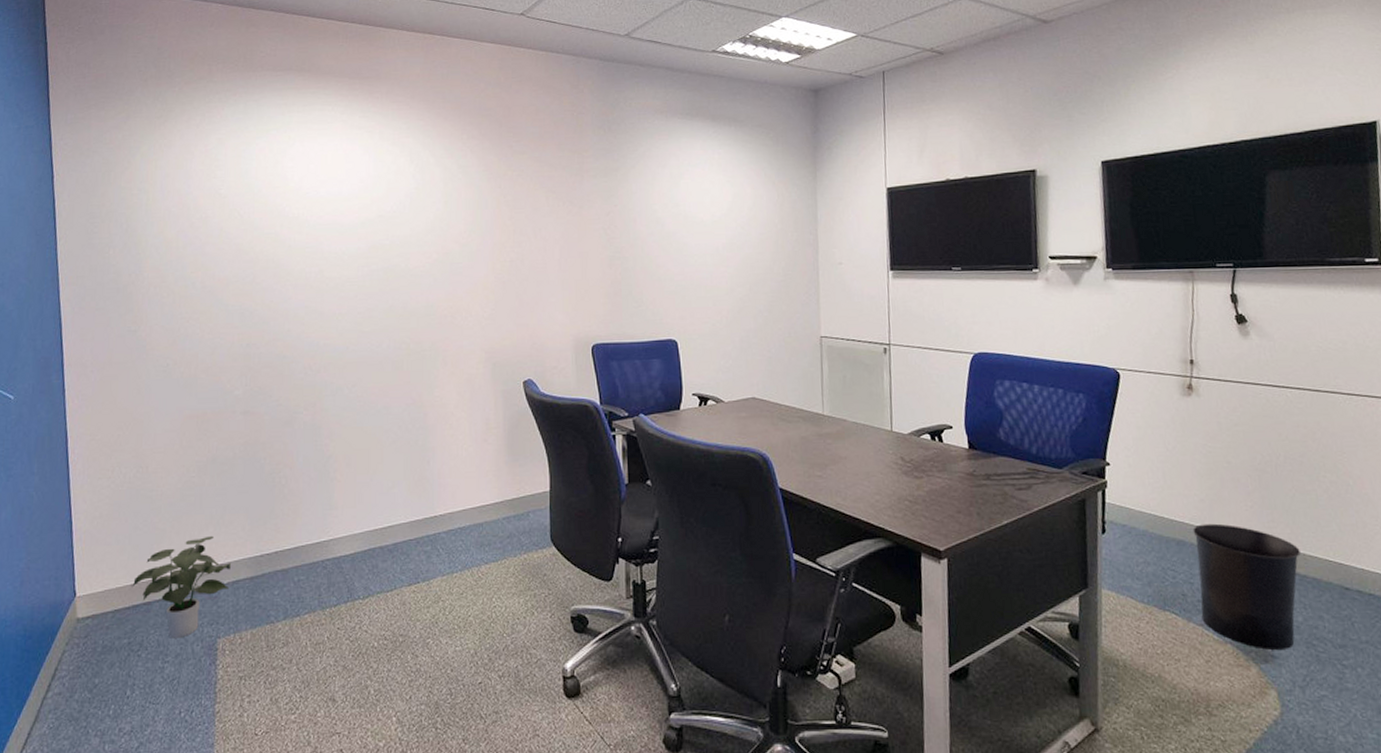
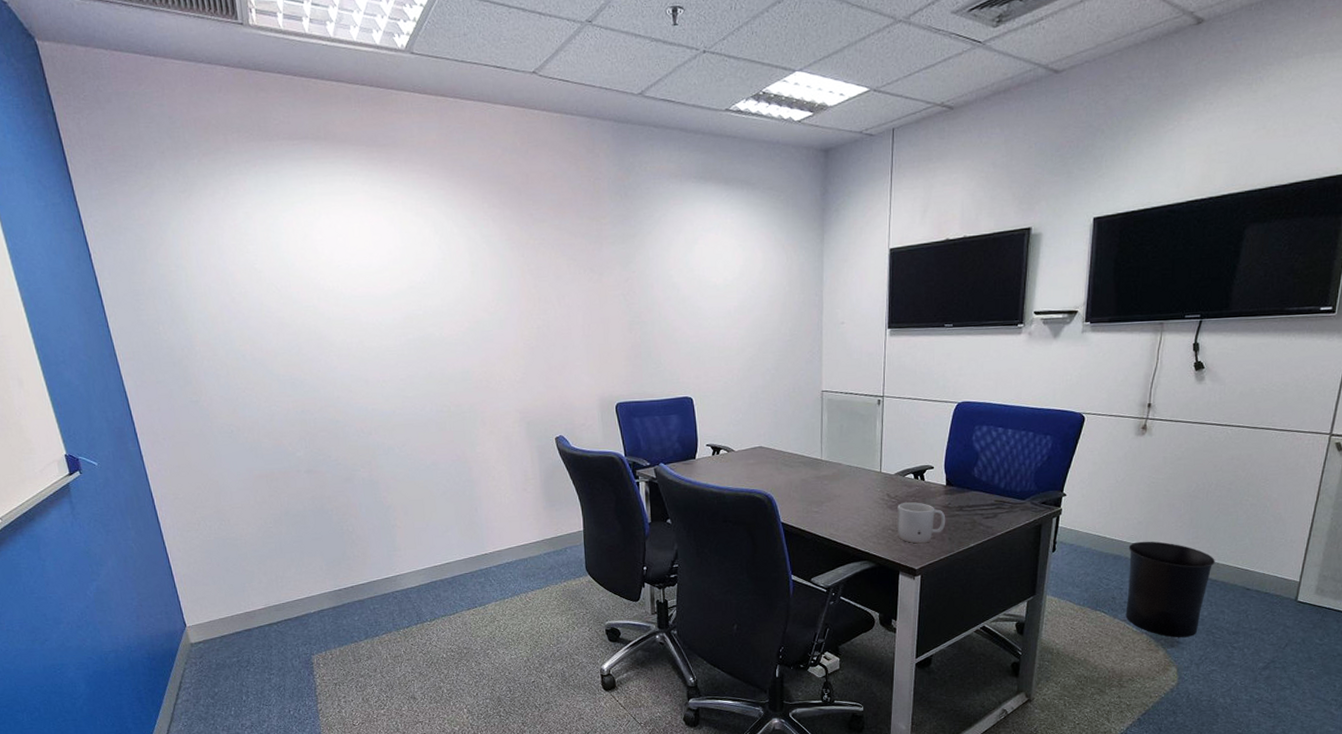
potted plant: present [132,535,232,638] -> none [232,575,317,656]
mug: none [913,468,972,519] -> present [897,502,946,544]

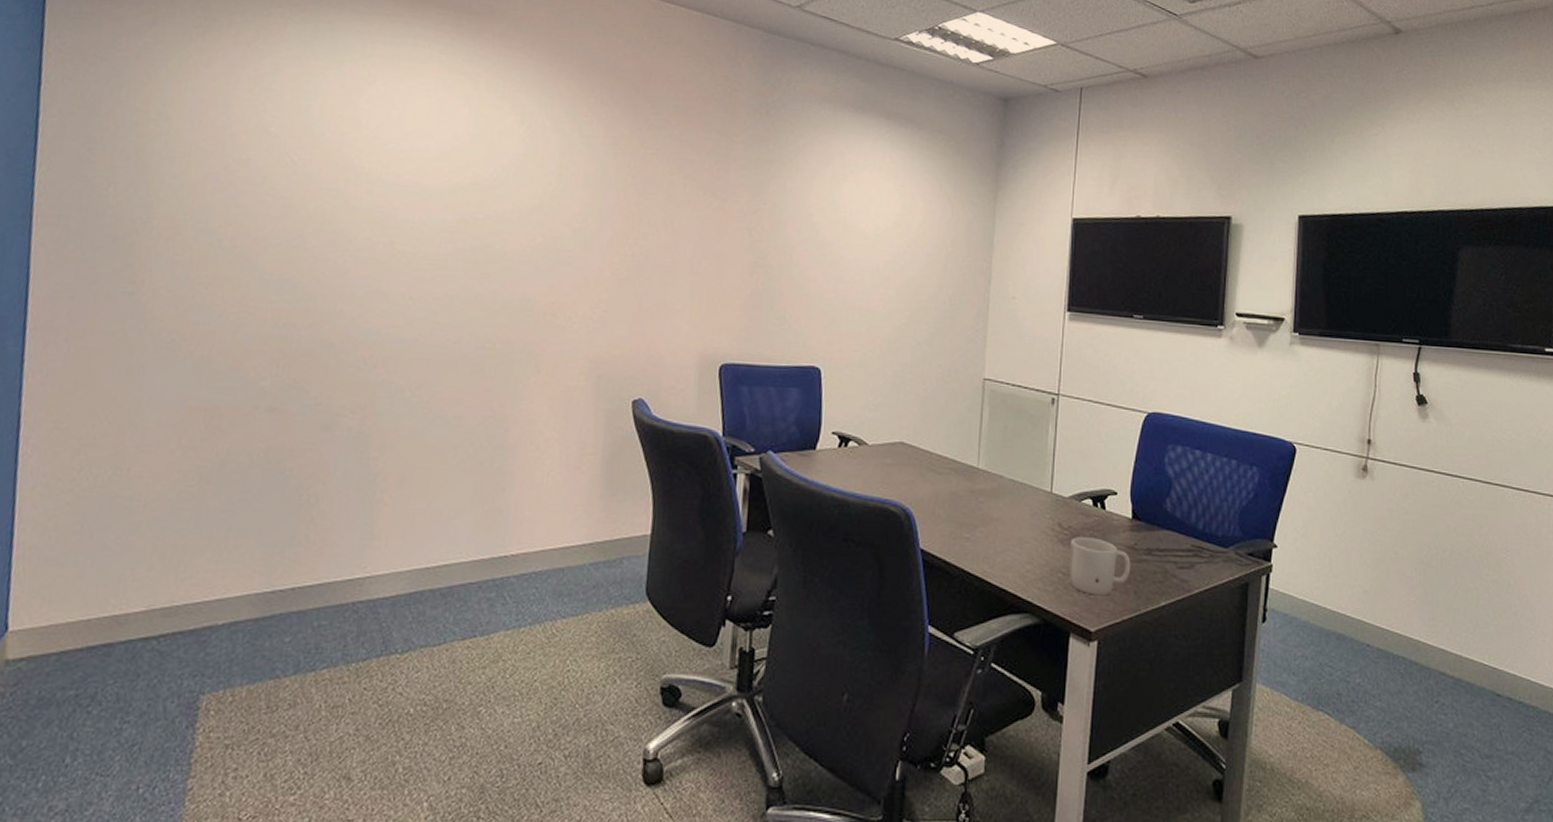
waste bin: present [1125,541,1215,637] -> none [1354,617,1457,757]

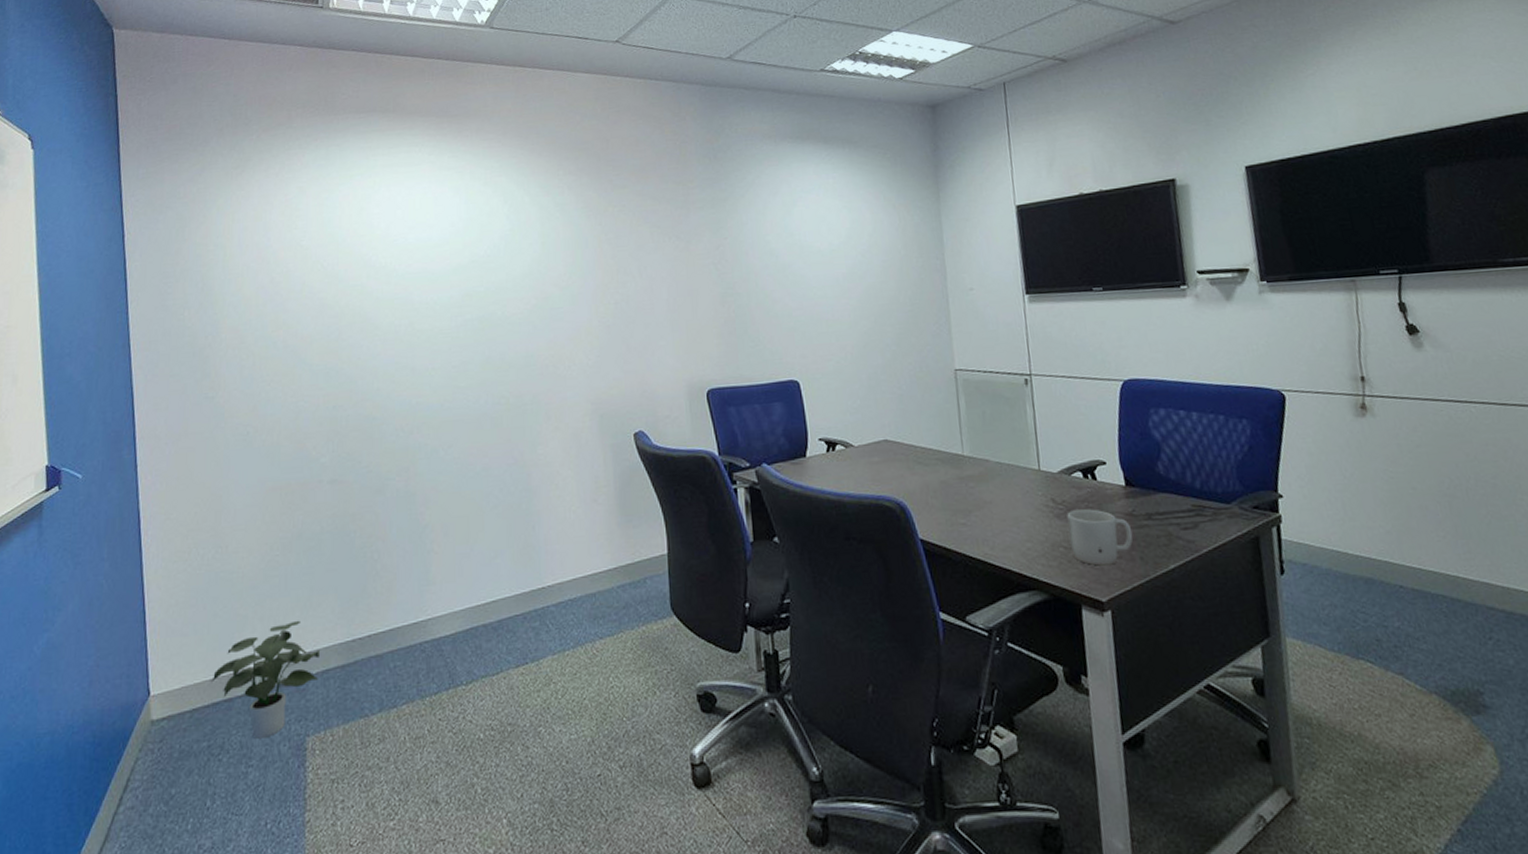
potted plant: none [89,562,231,692] -> present [211,620,321,739]

